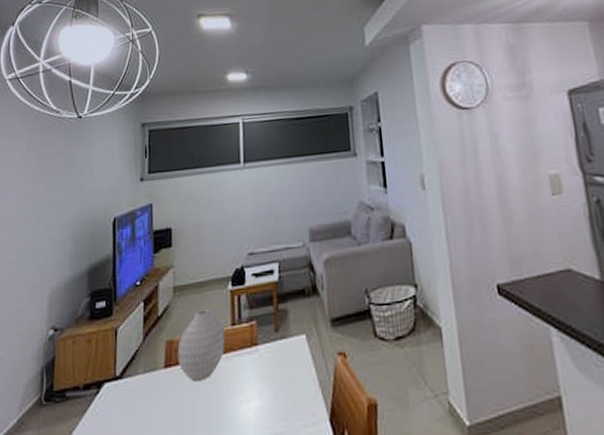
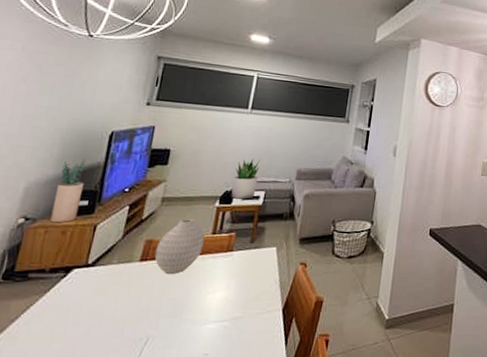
vase: none [75,254,99,331] -> present [50,159,87,223]
planter: none [240,222,268,277] -> present [231,158,261,199]

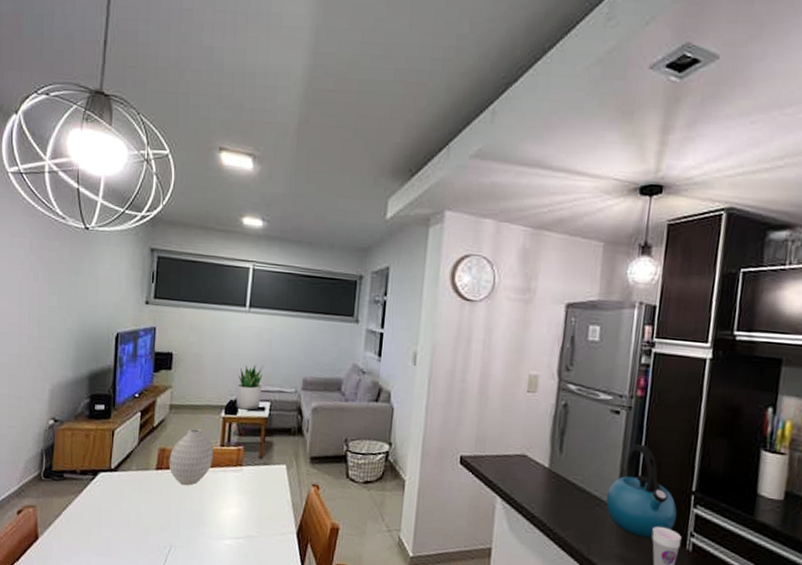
vase: present [50,159,87,223] -> none [75,362,99,427]

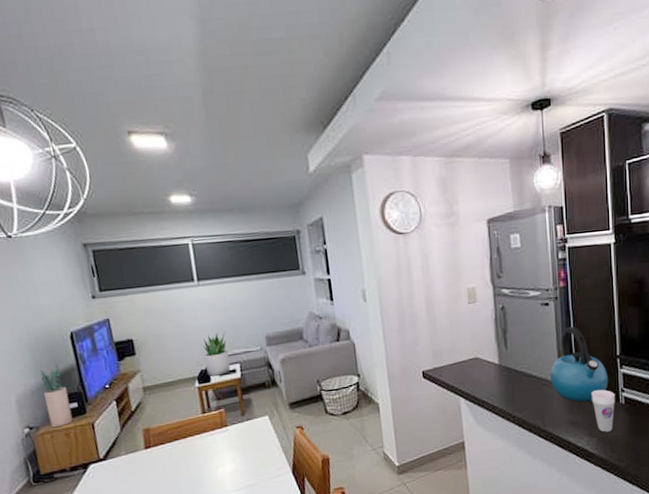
vase: none [75,362,99,427] -> present [40,364,74,428]
vase: present [168,428,214,485] -> none [154,403,199,456]

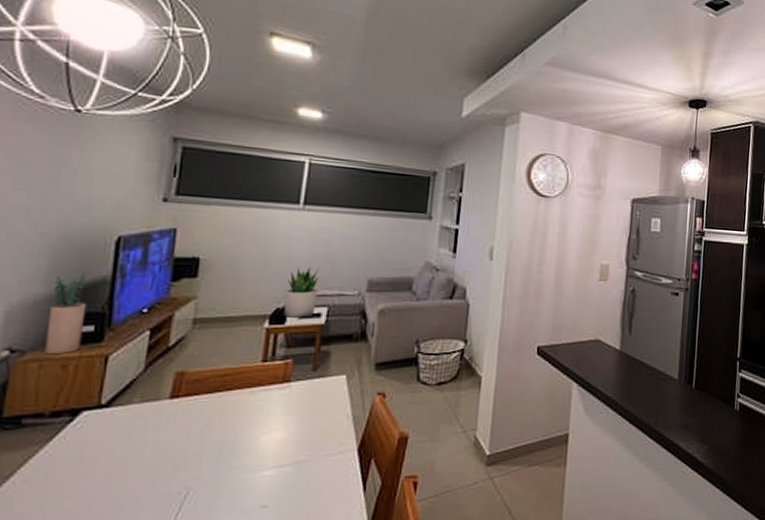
kettle: present [550,326,609,402] -> none [669,320,727,404]
cup: present [591,389,615,432] -> none [707,391,731,440]

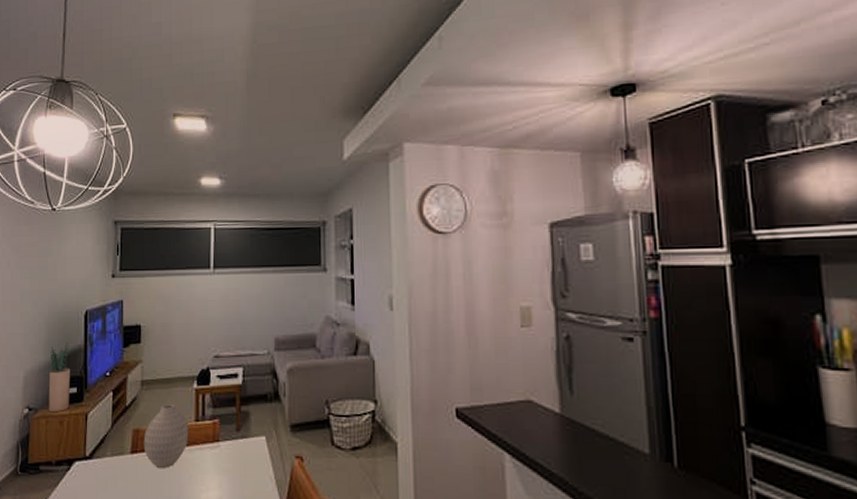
vase: none [188,344,253,412] -> present [143,404,189,468]
planter: present [284,266,320,318] -> none [207,327,233,378]

